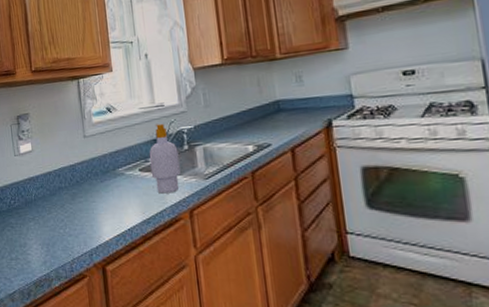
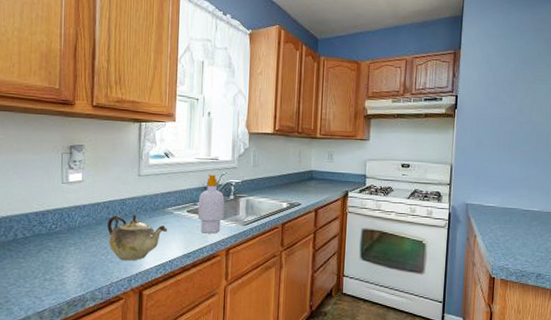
teapot: none [61,180,122,233] -> present [107,215,168,261]

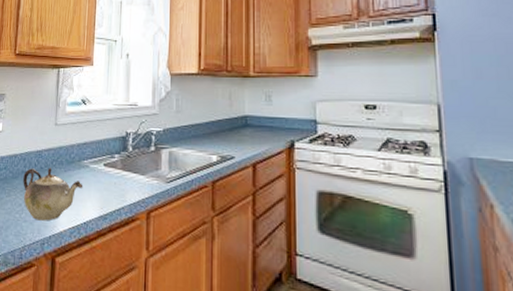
soap bottle: present [197,174,225,234] -> none [115,122,145,192]

